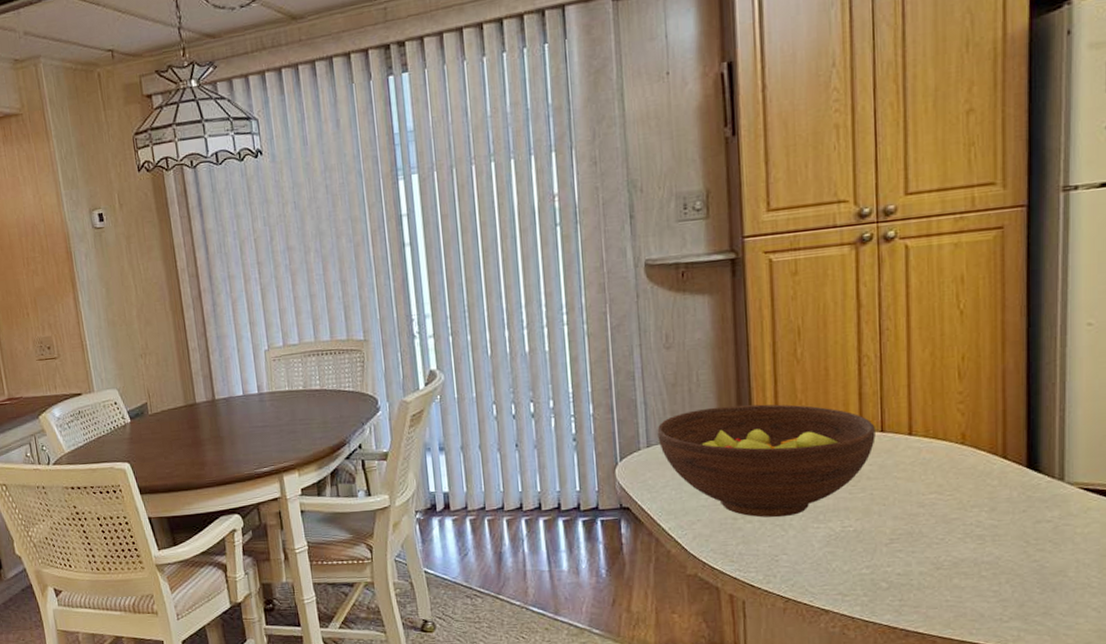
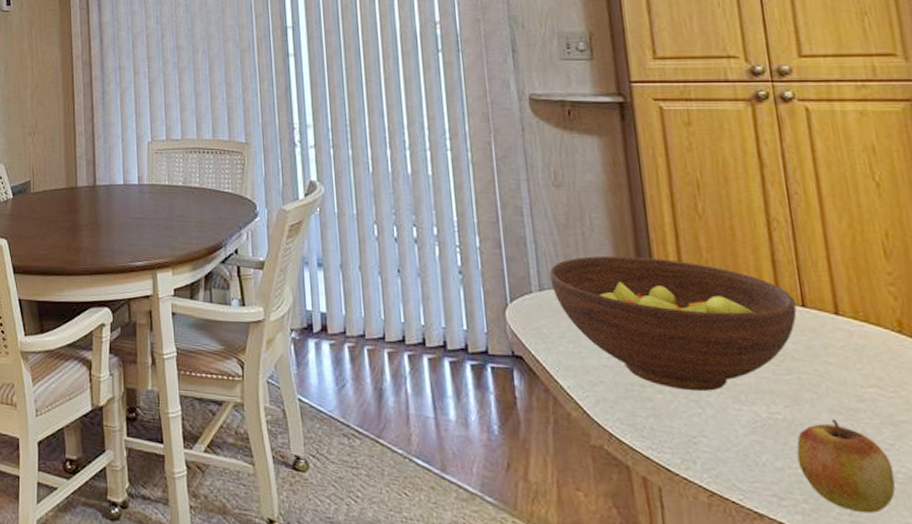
apple: none [862,525,941,598] -> present [796,420,896,514]

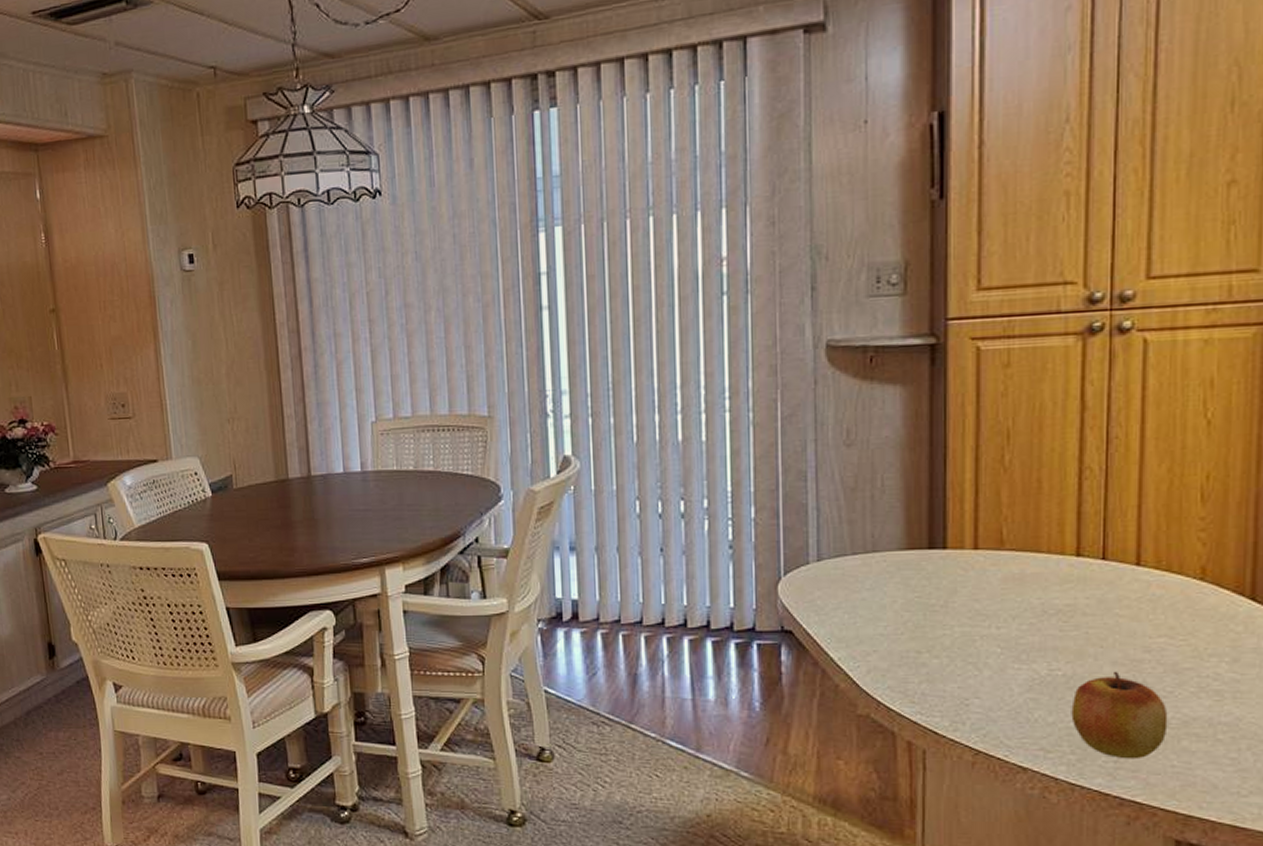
fruit bowl: present [549,255,797,392] -> none [830,517,1095,654]

